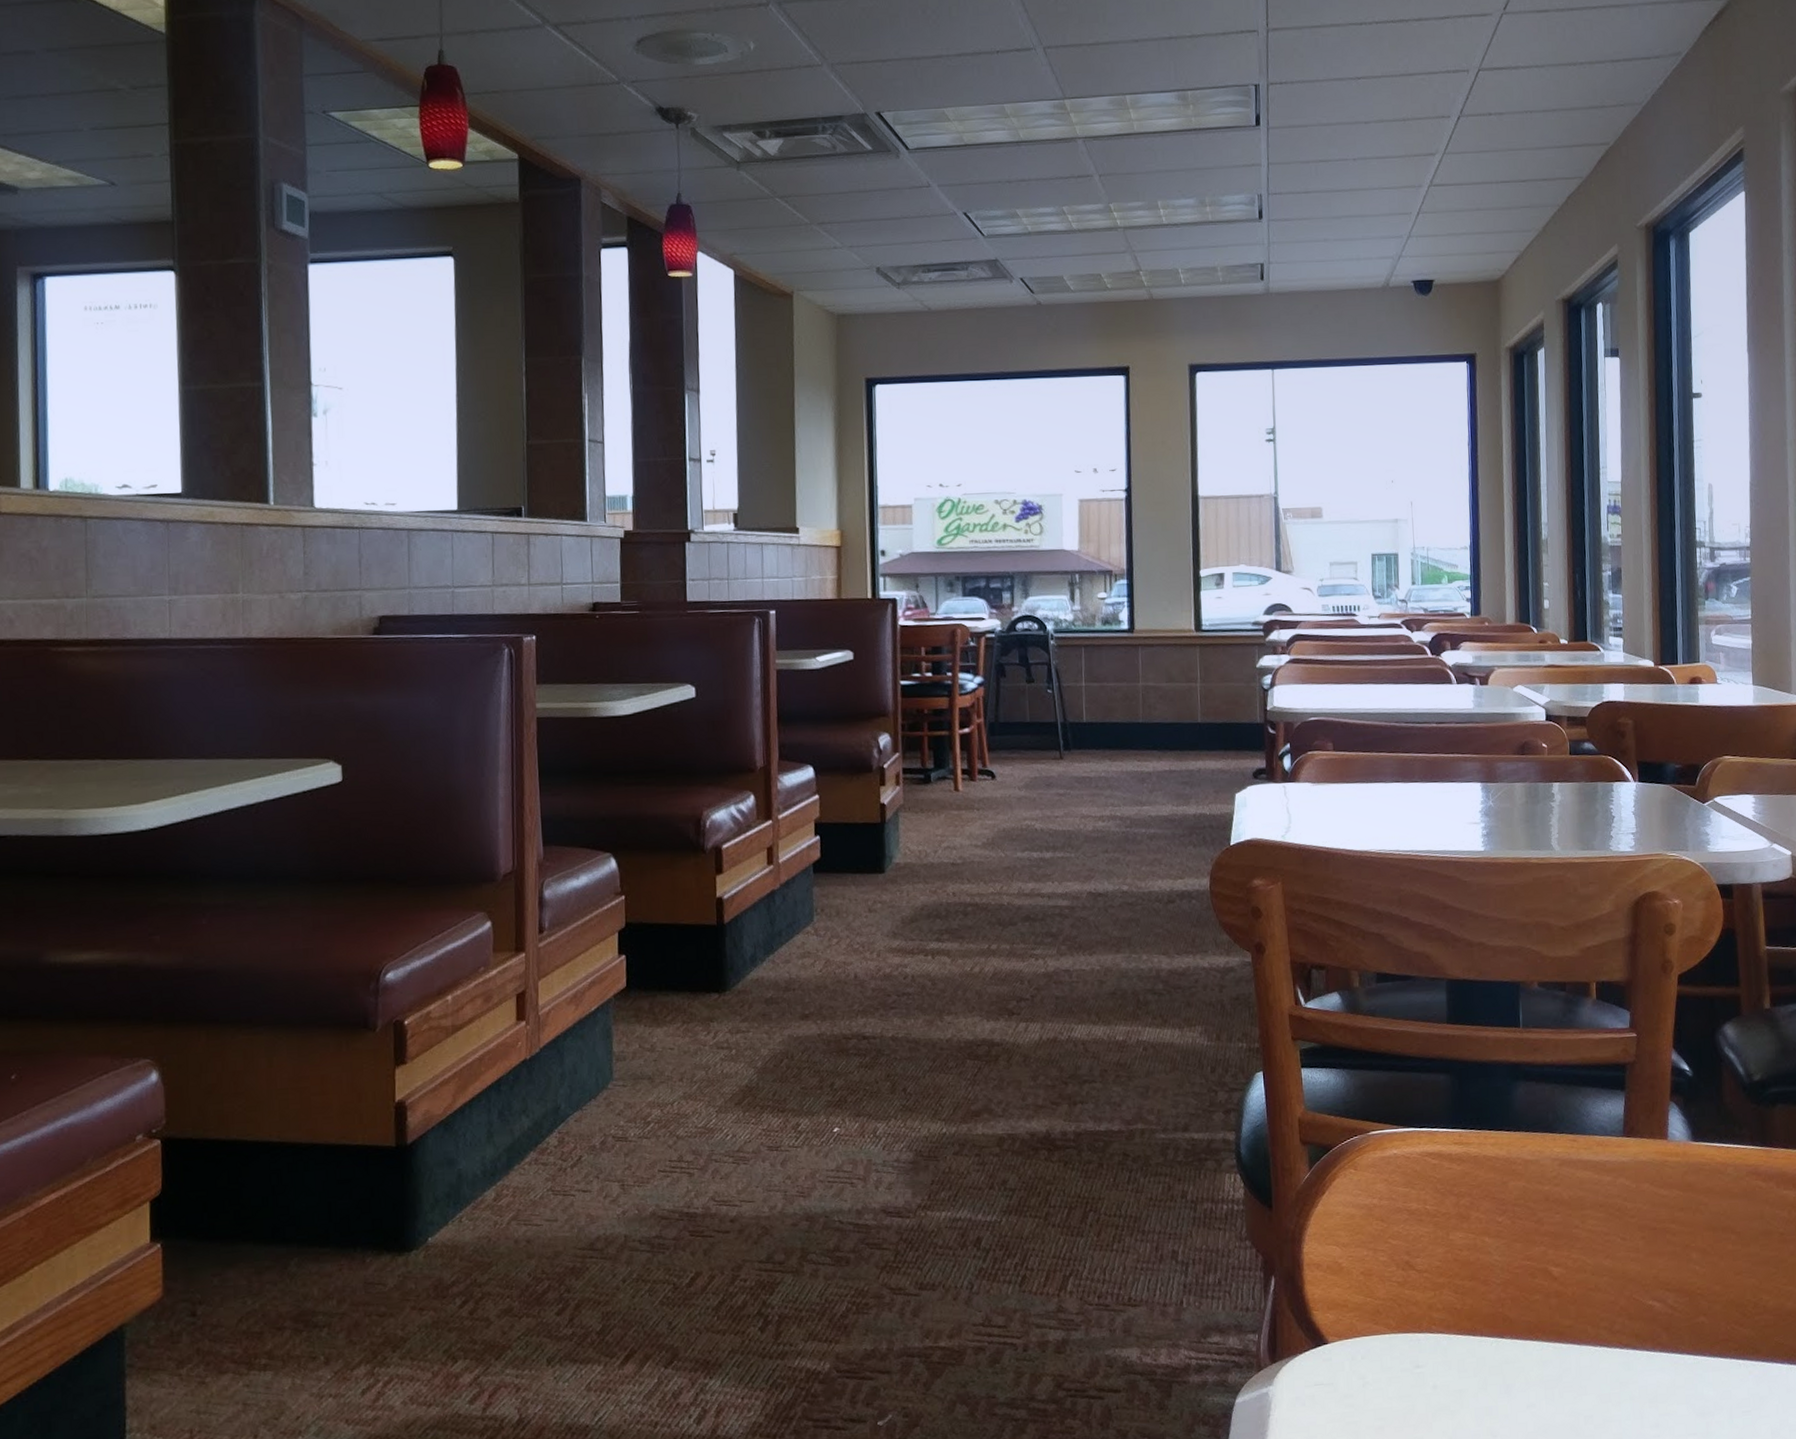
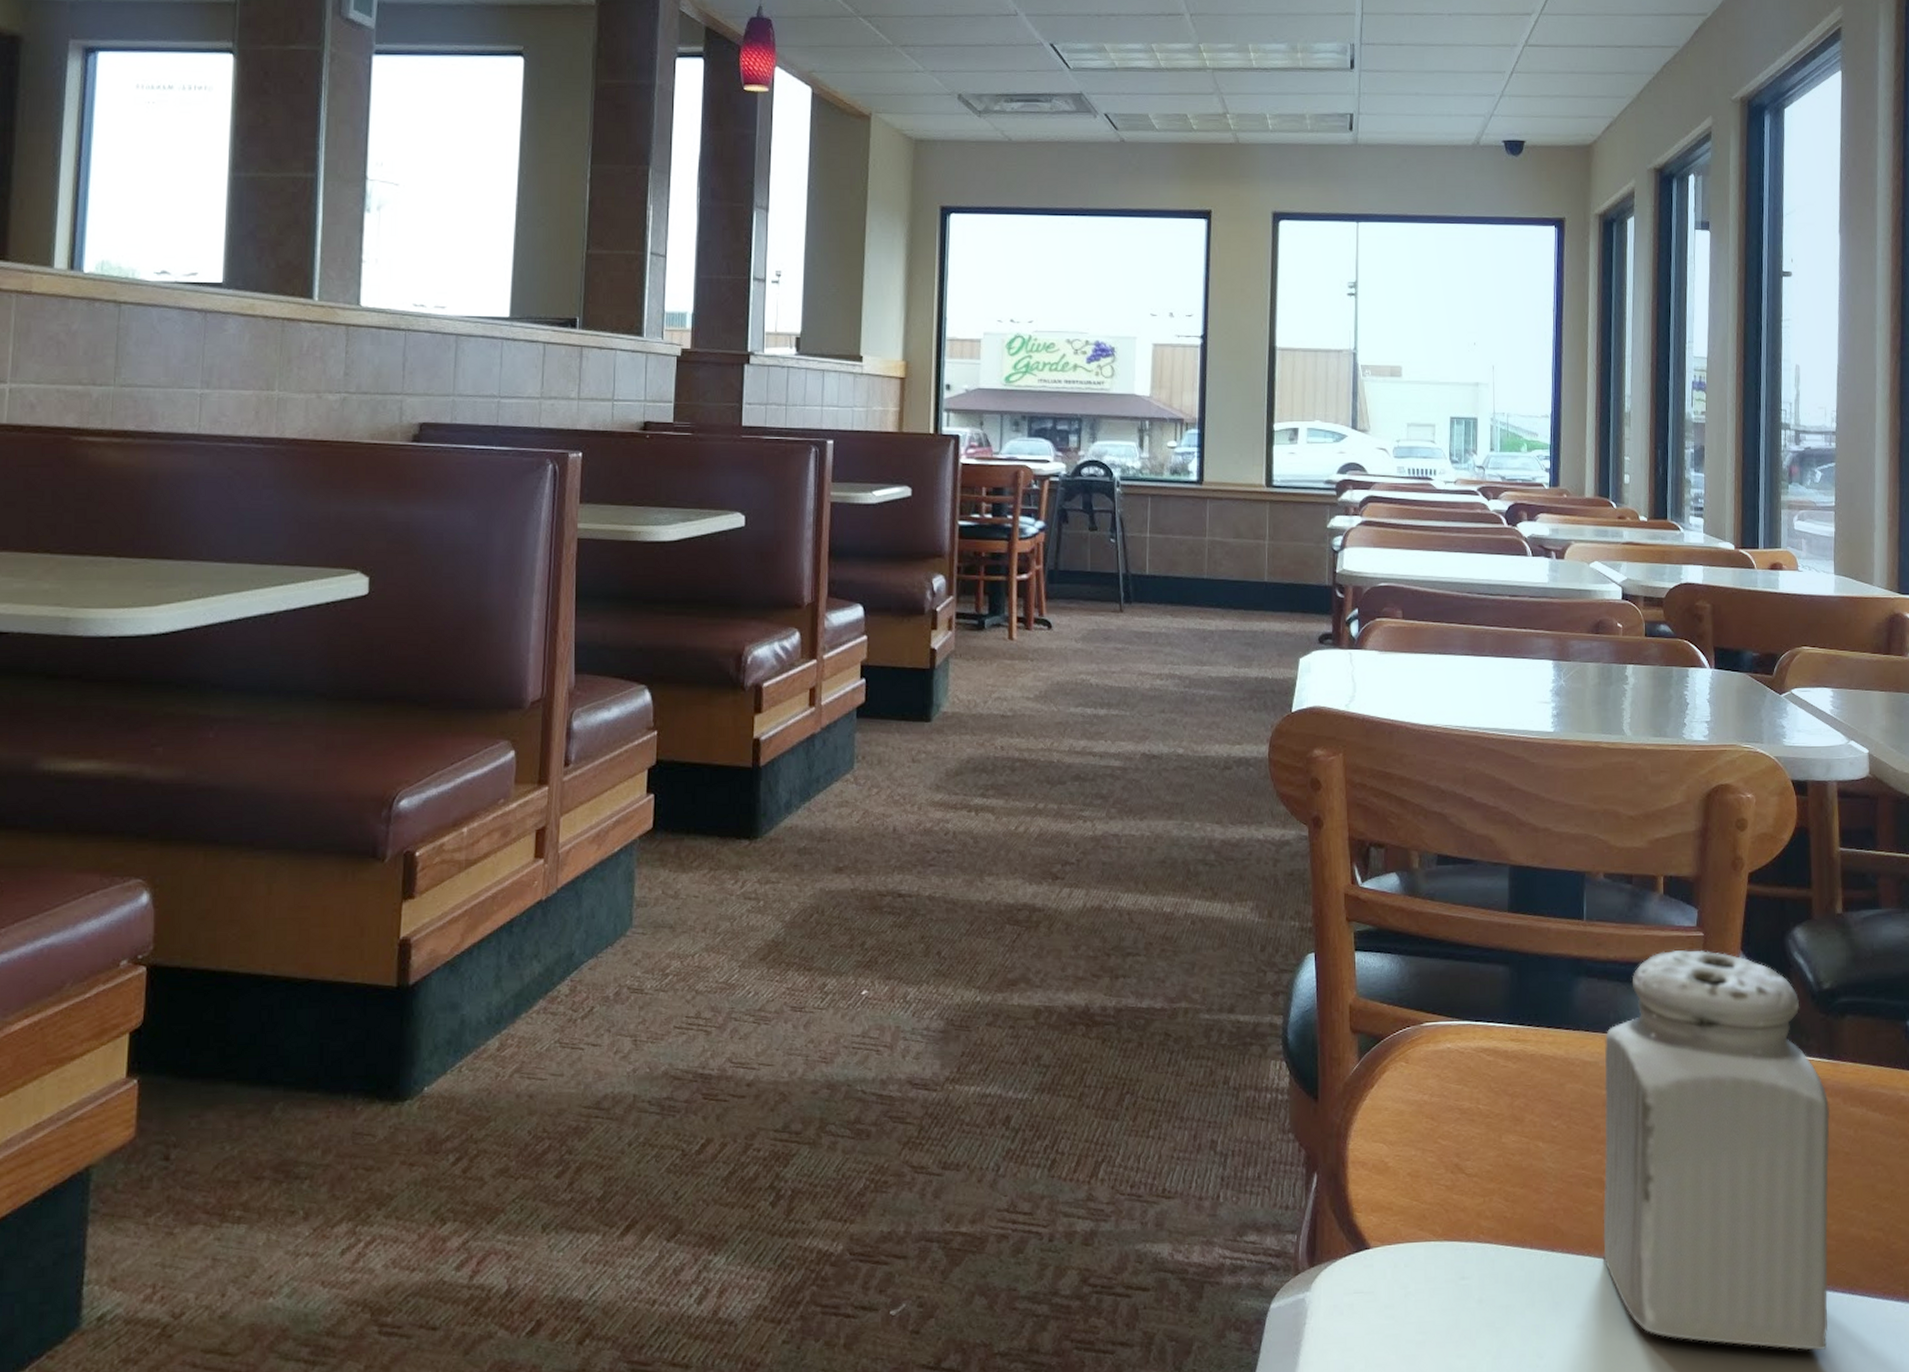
salt shaker: none [1545,1050,1768,1418] -> present [1603,950,1831,1351]

